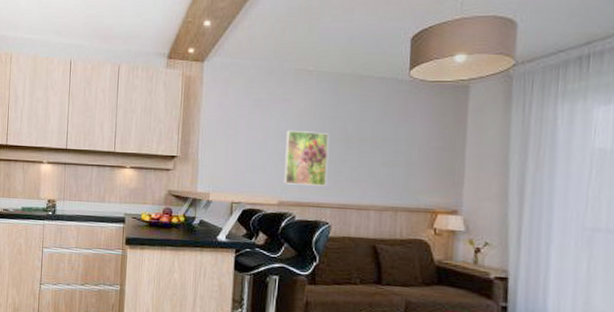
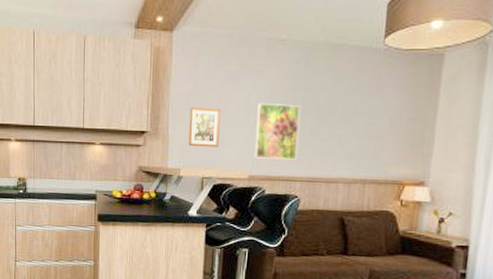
picture frame: none [218,133,250,173] -> present [188,107,221,148]

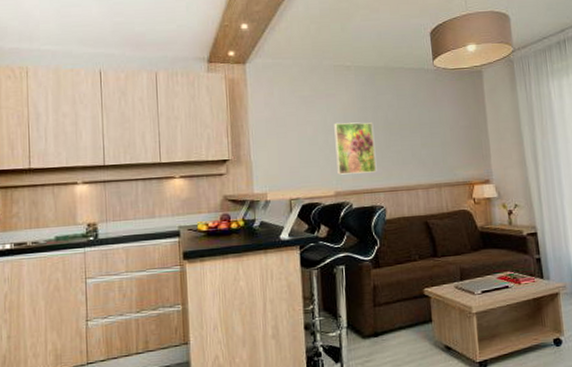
picture frame: present [188,107,221,148] -> none [270,131,302,170]

